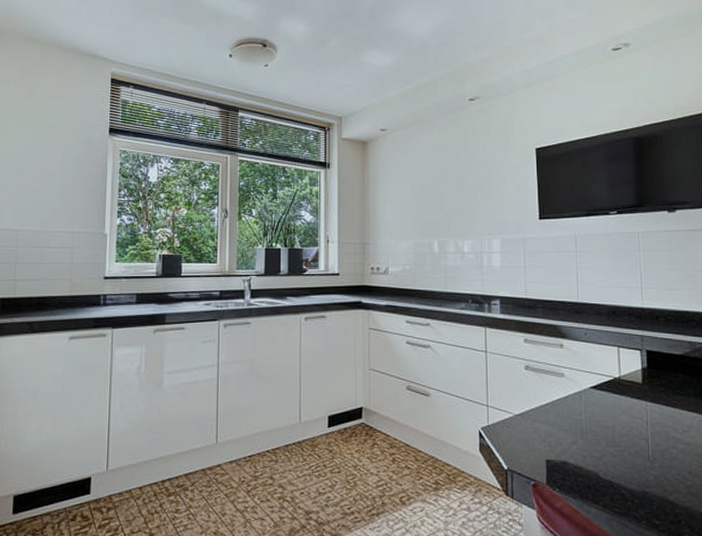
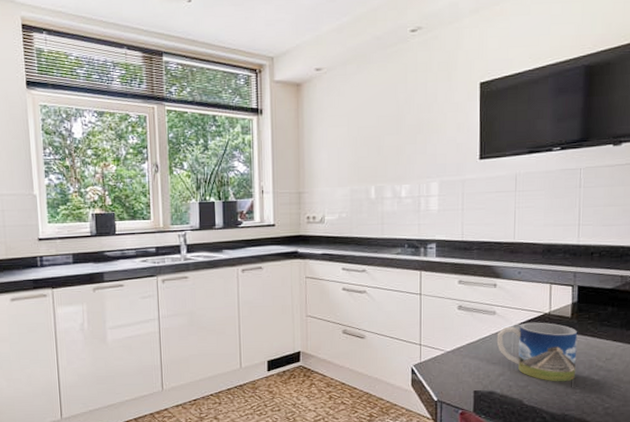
mug: none [566,386,653,454] -> present [496,322,578,382]

